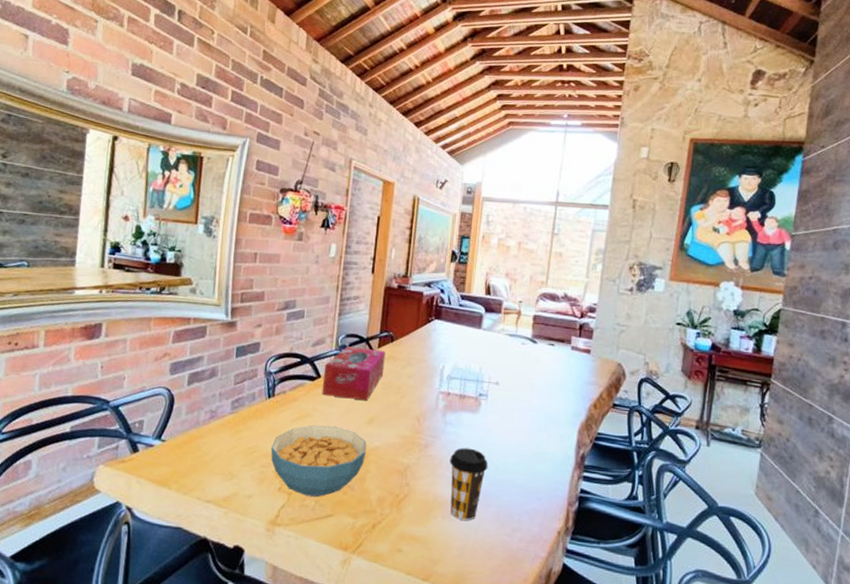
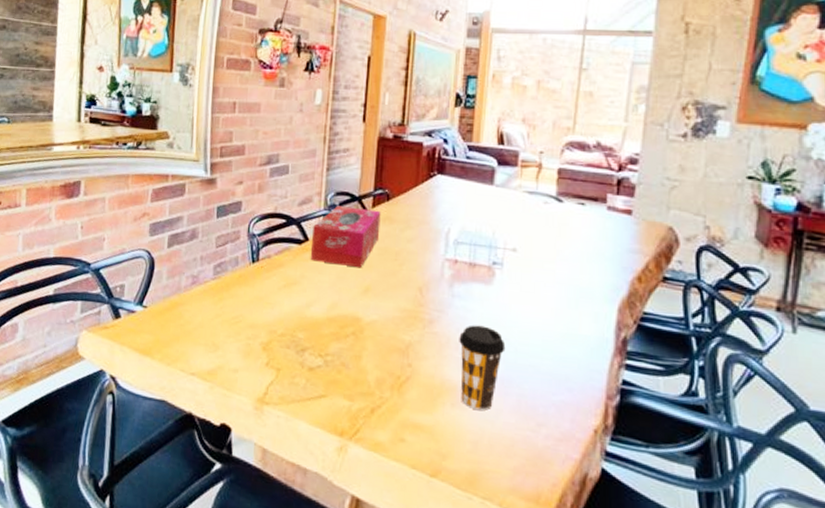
cereal bowl: present [270,425,367,498] -> none [256,294,362,375]

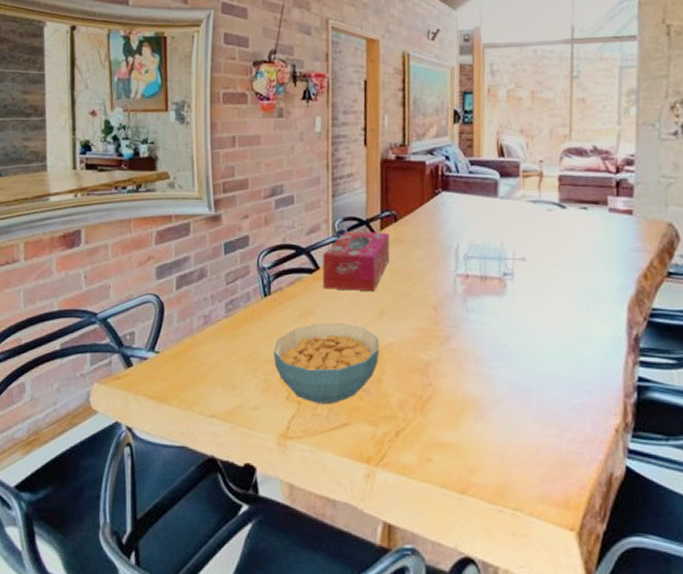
cereal bowl: none [256,294,362,375] -> present [273,323,379,405]
coffee cup: present [459,325,506,410] -> none [477,337,523,421]

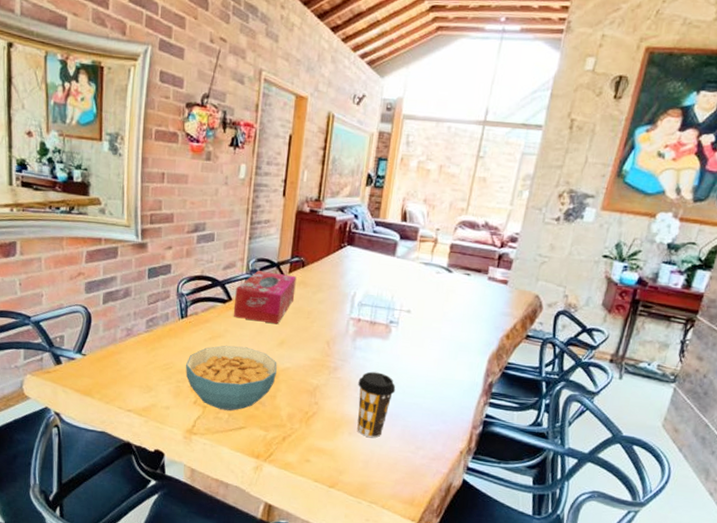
coffee cup: none [477,337,523,421] -> present [357,371,396,438]

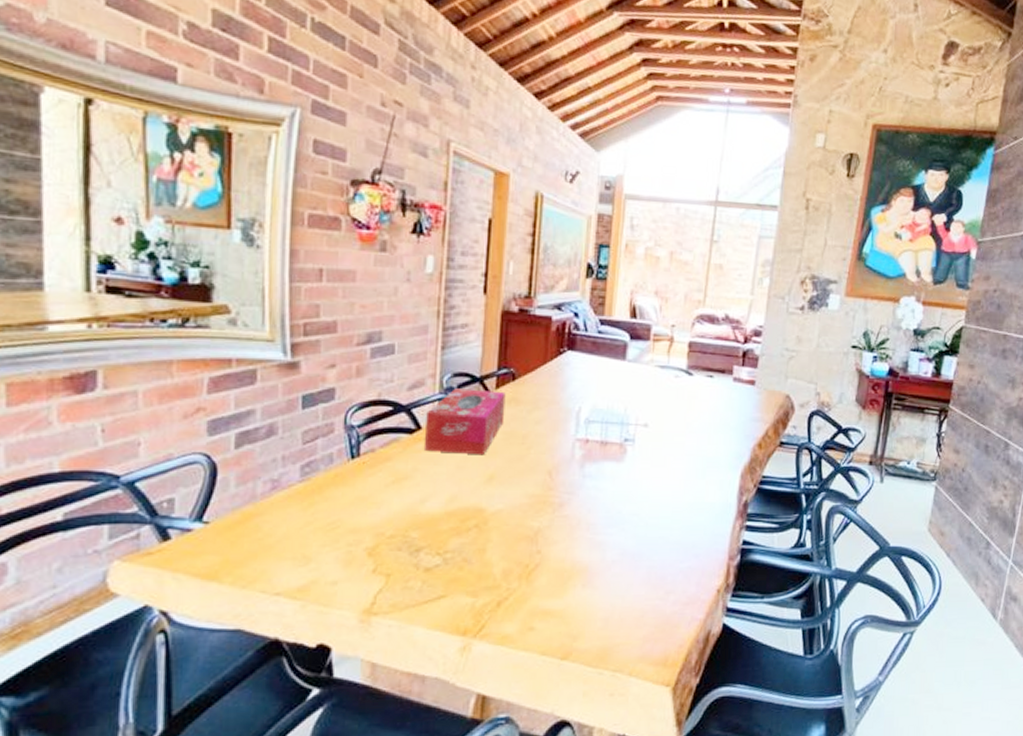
cereal bowl: present [185,345,277,411] -> none [359,488,485,577]
coffee cup: present [357,371,396,438] -> none [590,504,637,587]

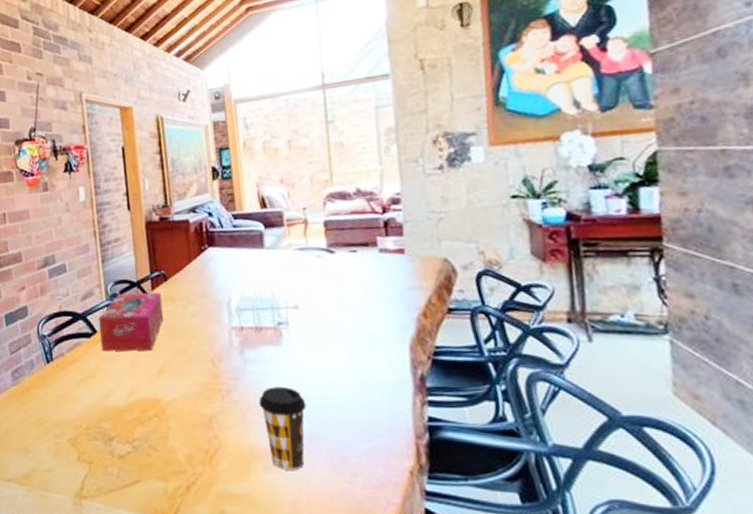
coffee cup: none [590,504,637,587] -> present [259,386,307,470]

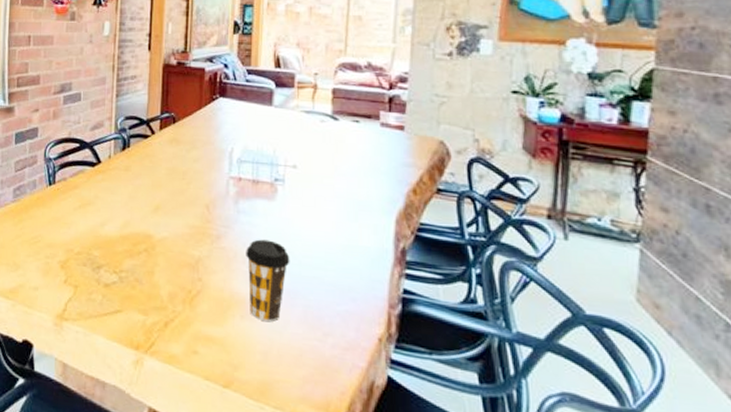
tissue box: present [99,292,164,352] -> none [103,129,168,188]

